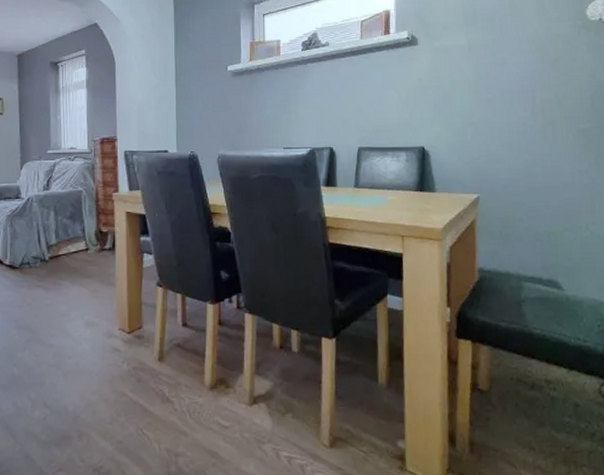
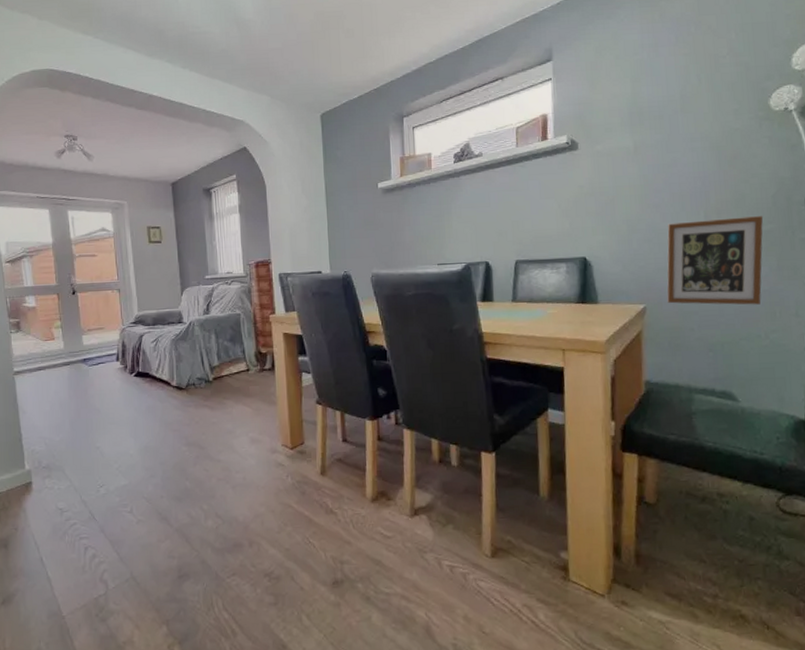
picture frame: none [498,115,583,198] -> present [667,216,764,305]

